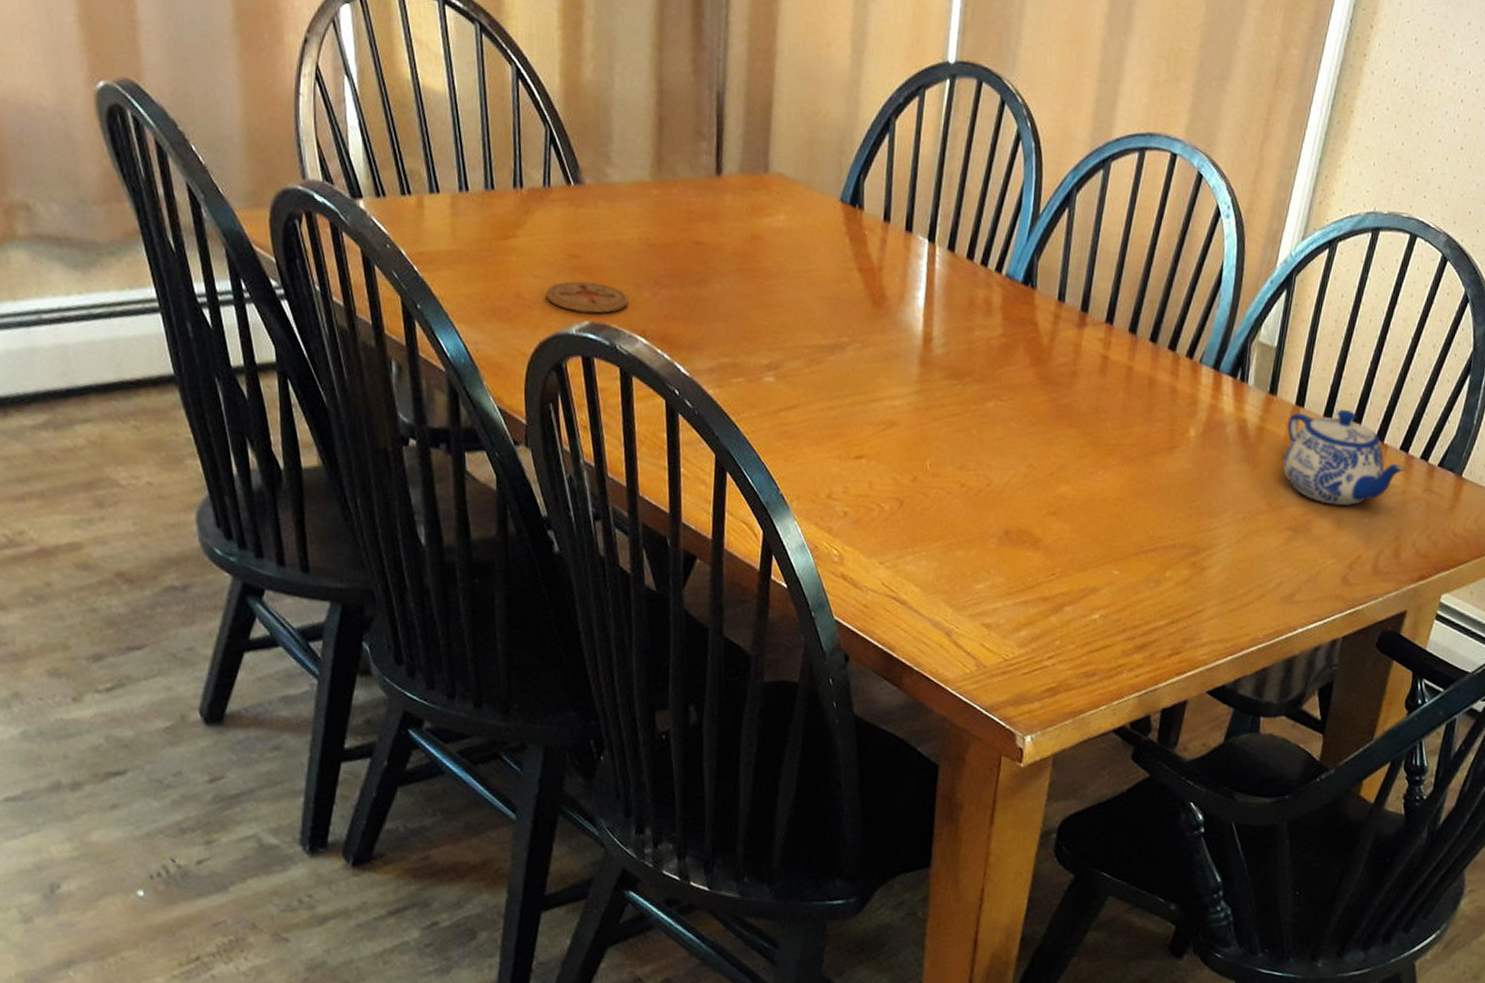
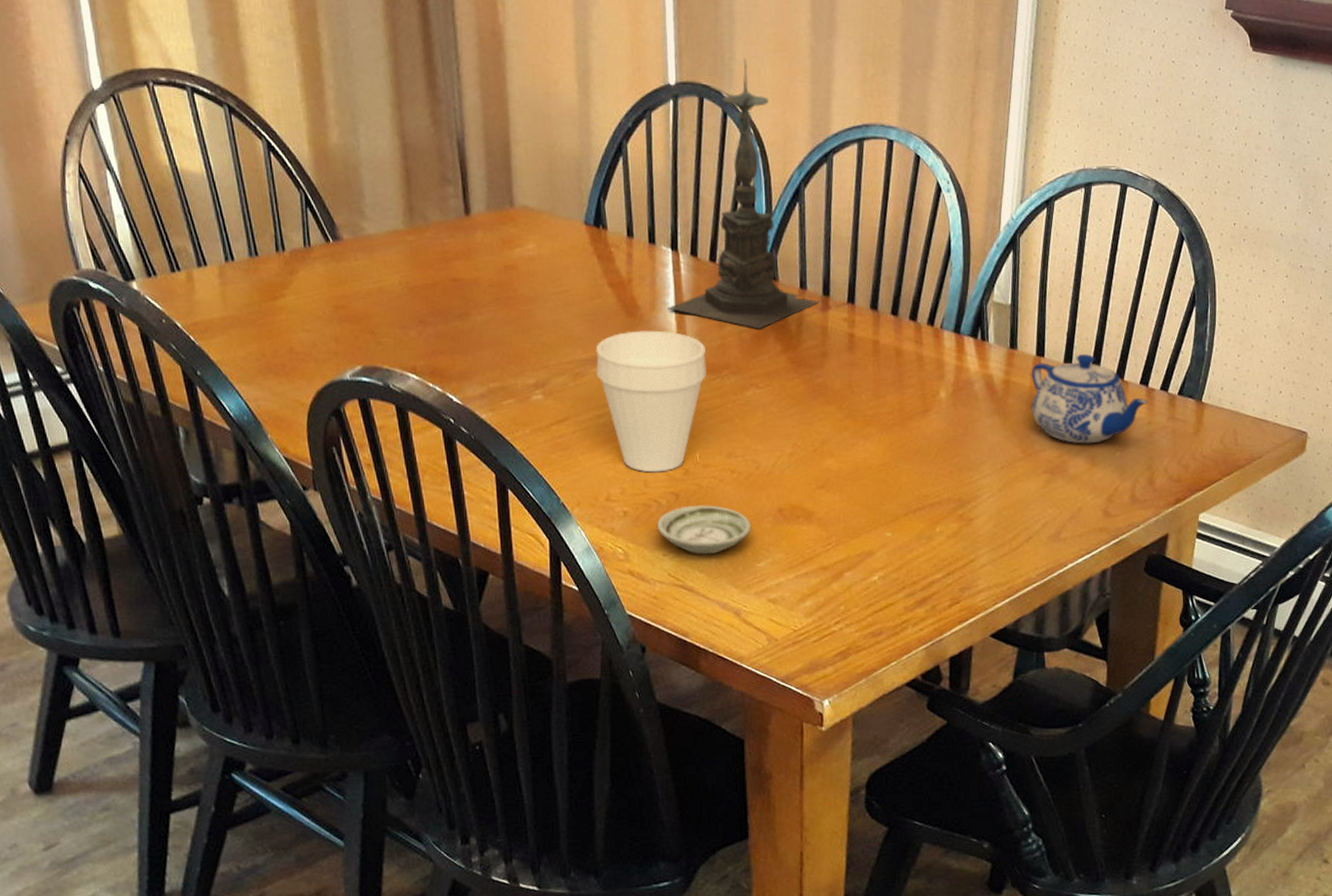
coaster: present [546,281,629,314] -> none [318,329,397,359]
cup: none [833,322,951,476] -> present [595,330,706,473]
saucer: none [877,514,975,569] -> present [657,505,752,555]
candle holder: none [917,44,1081,339] -> present [668,59,824,330]

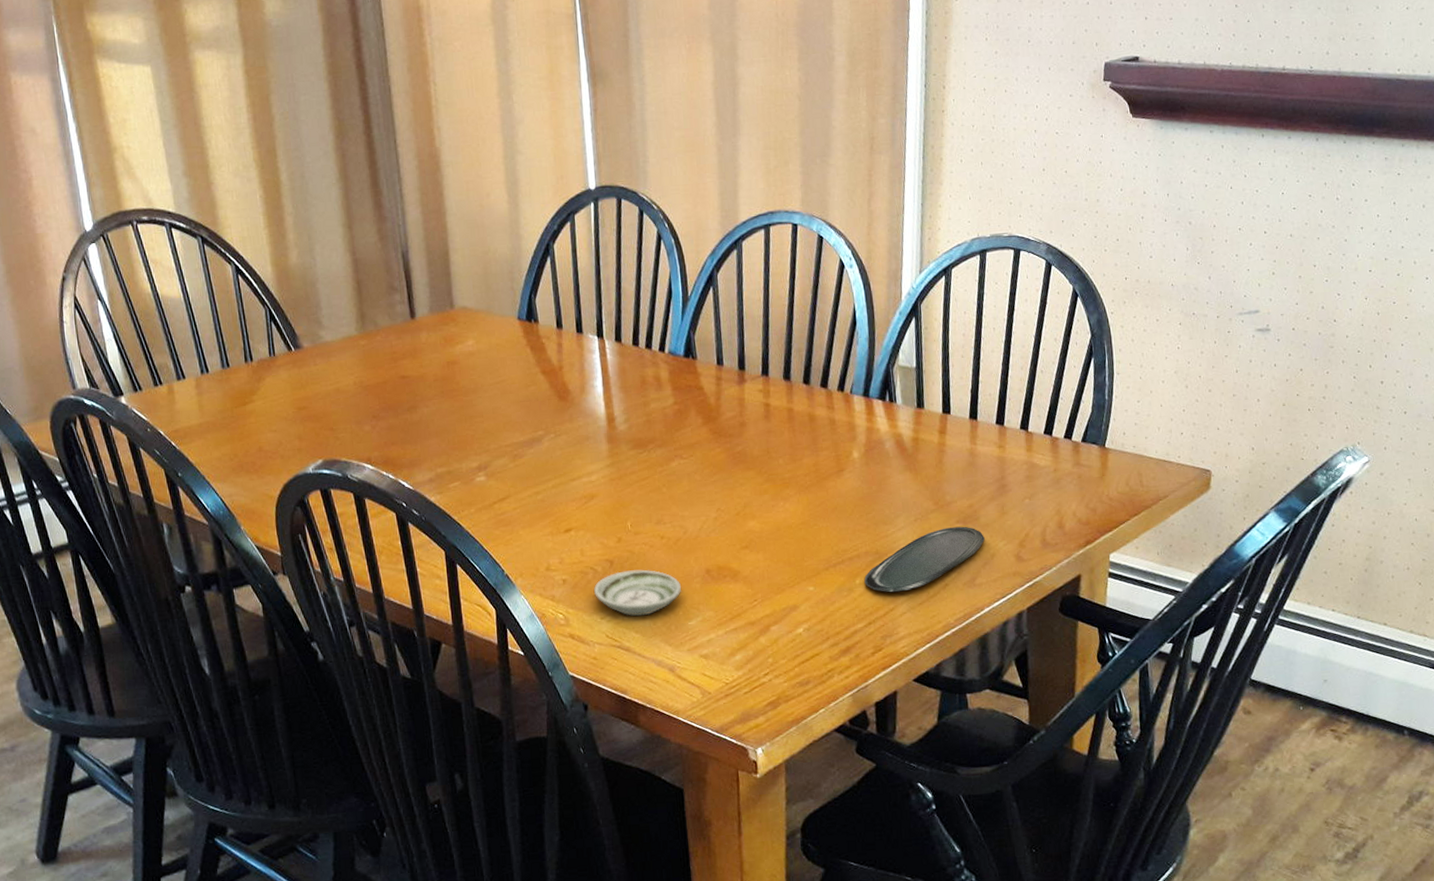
cup: present [595,330,706,473] -> none [532,411,634,542]
candle holder: present [668,59,824,330] -> none [596,161,740,405]
oval tray: none [945,477,1072,543] -> present [864,526,985,593]
teapot: present [1032,354,1148,444] -> none [939,409,1053,494]

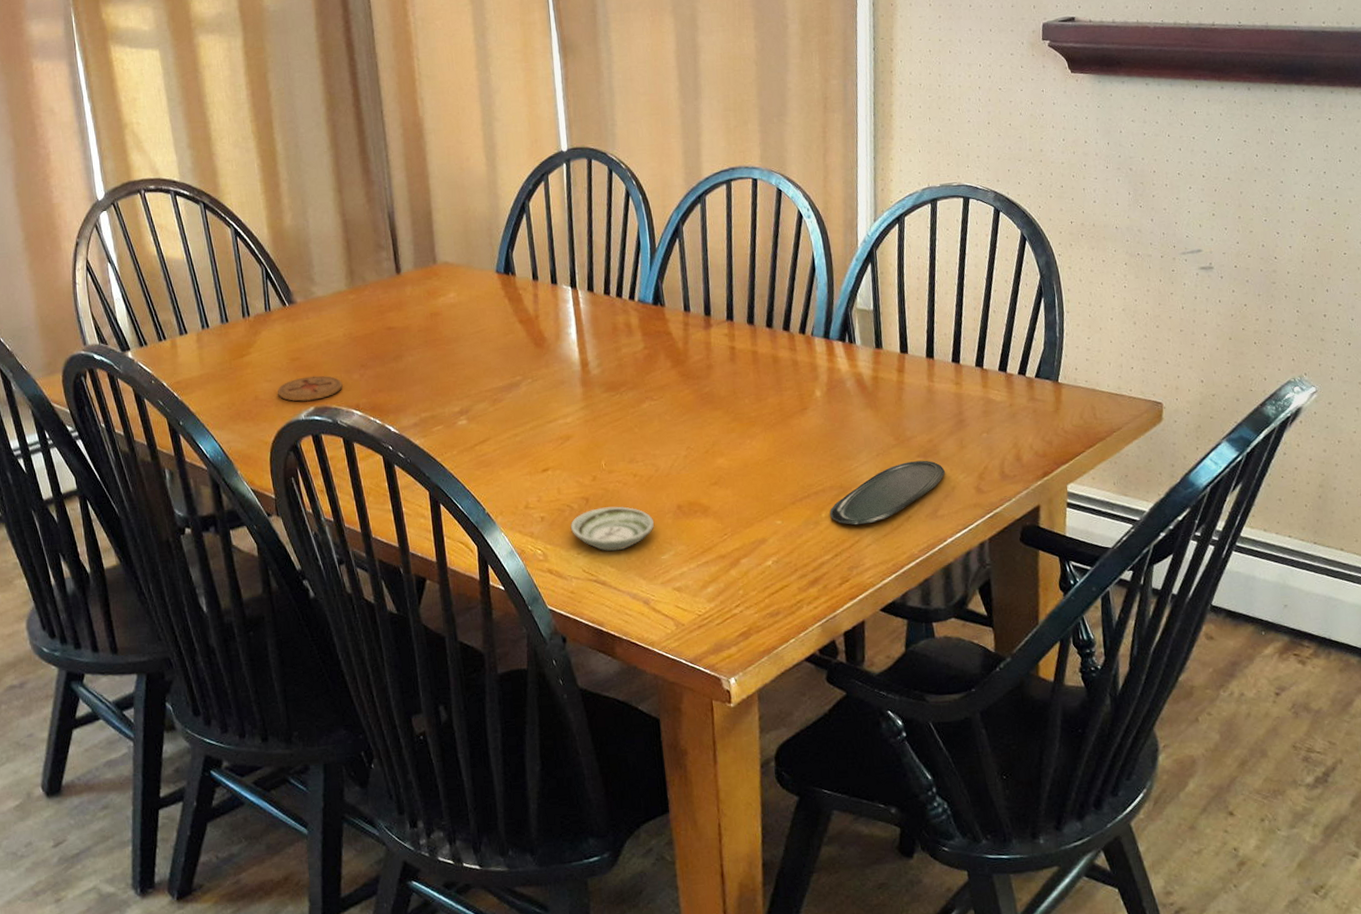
coaster: none [283,426,353,454] -> present [277,375,343,402]

